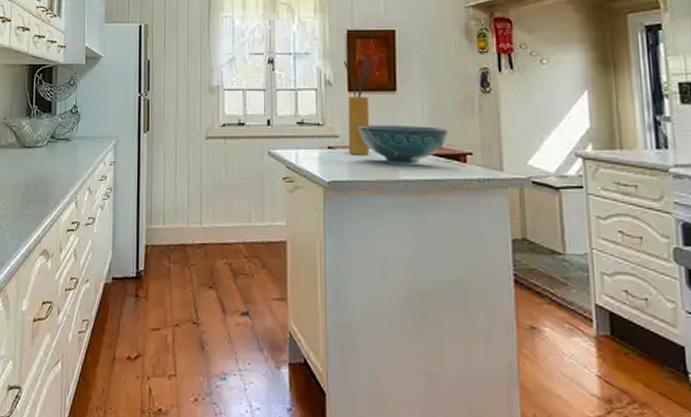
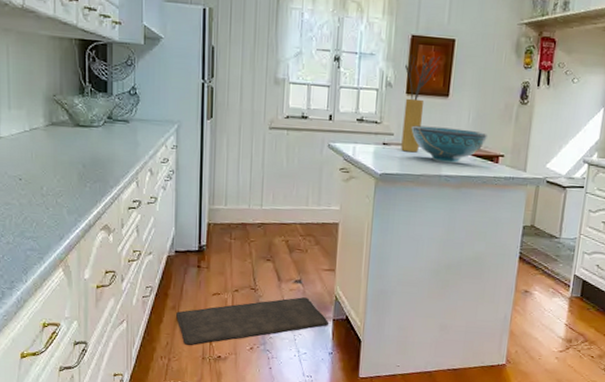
doormat: none [113,334,284,394] -> present [176,297,328,345]

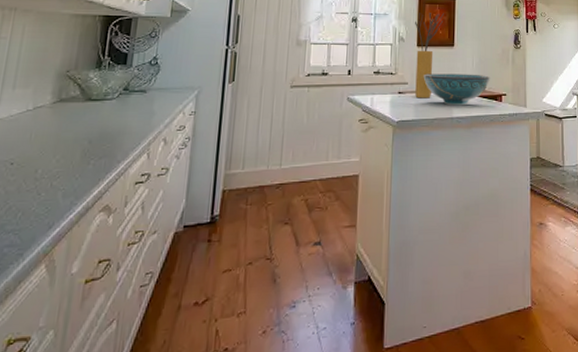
doormat: present [176,297,328,345] -> none [178,261,350,340]

